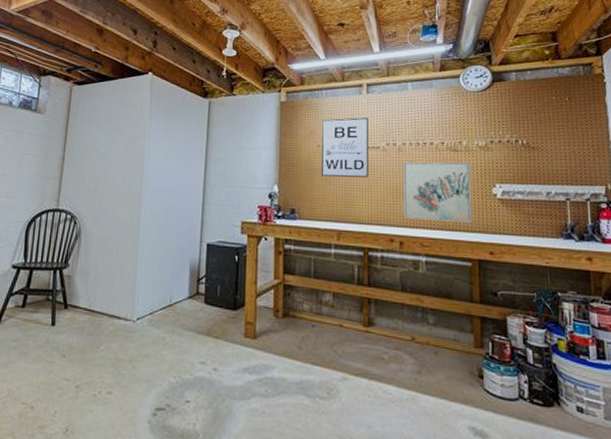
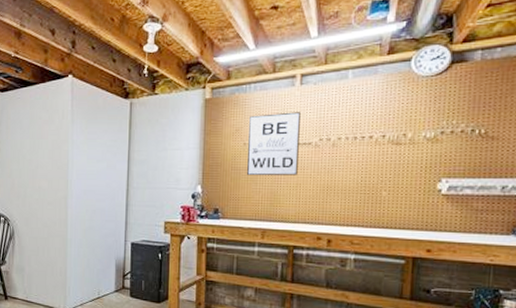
wall art: present [403,161,472,223] -> none [334,156,414,220]

